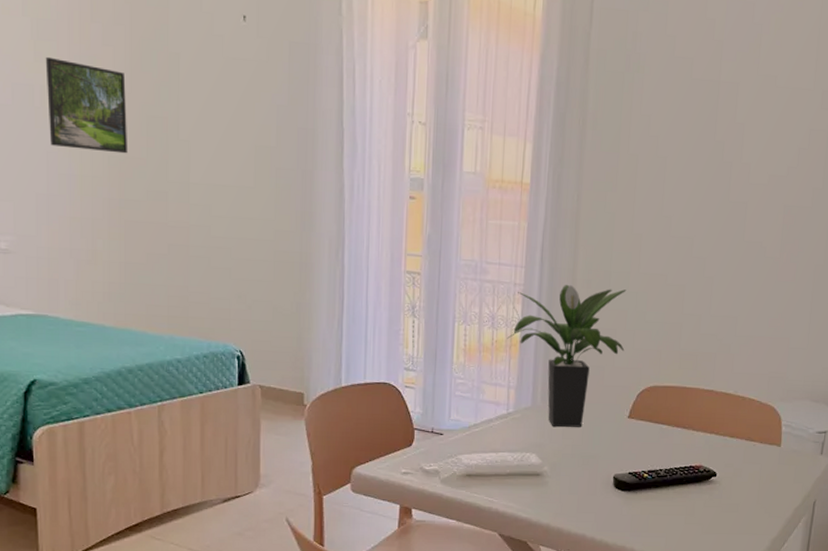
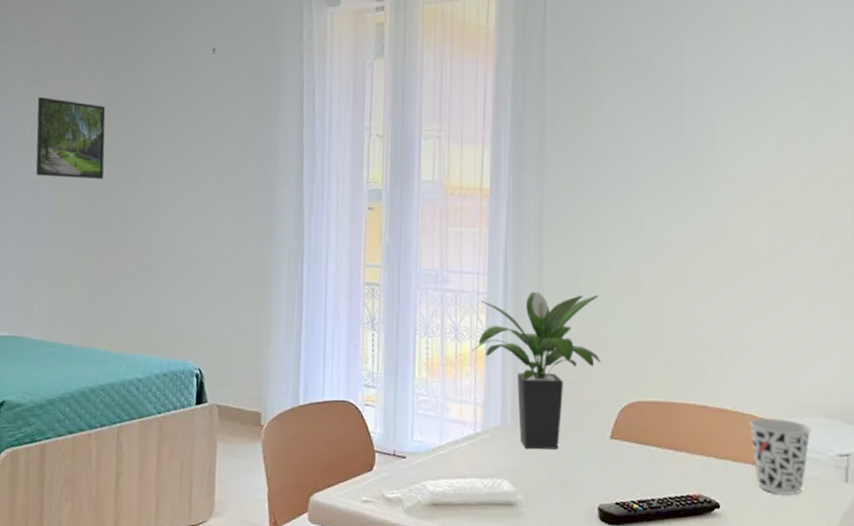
cup: none [748,401,798,466] -> present [750,418,811,496]

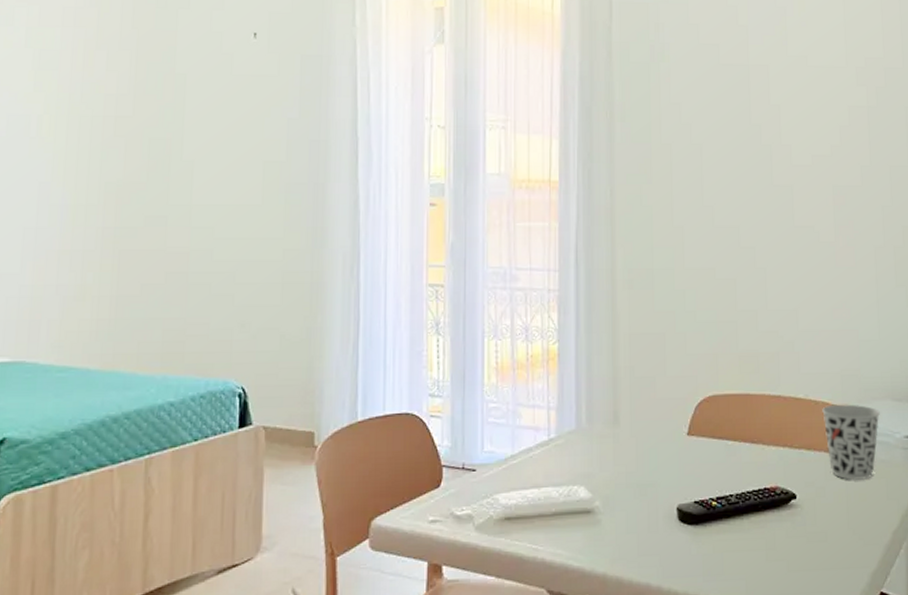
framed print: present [36,96,106,180] -> none [43,86,129,179]
potted plant: present [471,292,601,450] -> none [543,287,676,453]

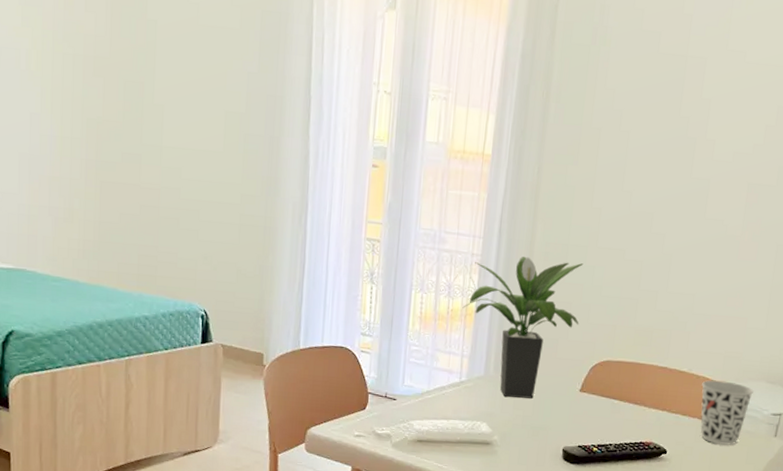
potted plant: none [543,287,676,453] -> present [462,257,584,399]

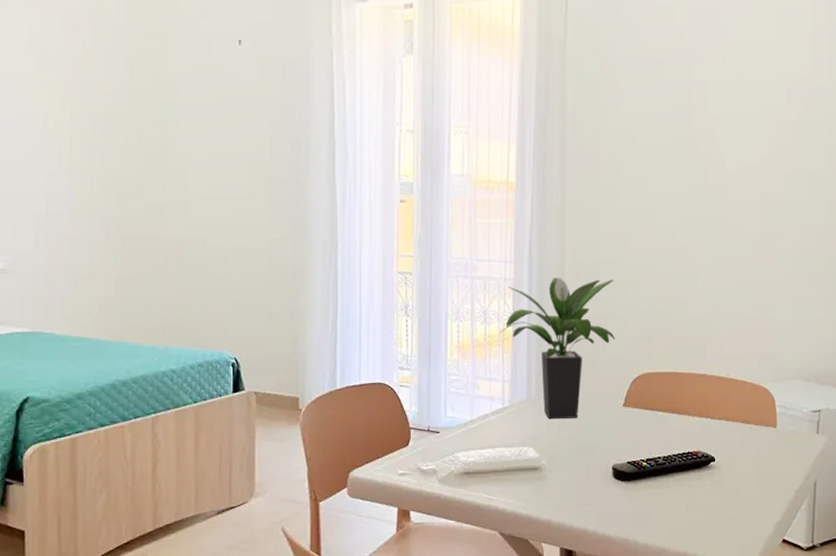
cup: present [700,380,754,446] -> none [741,383,791,448]

